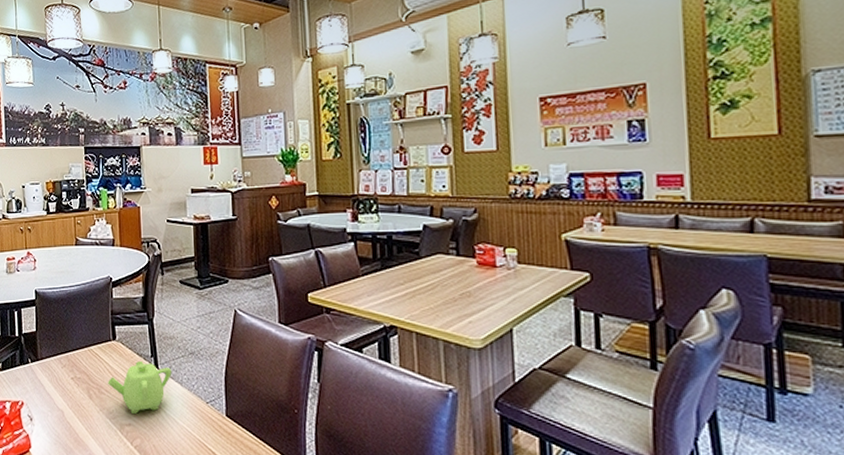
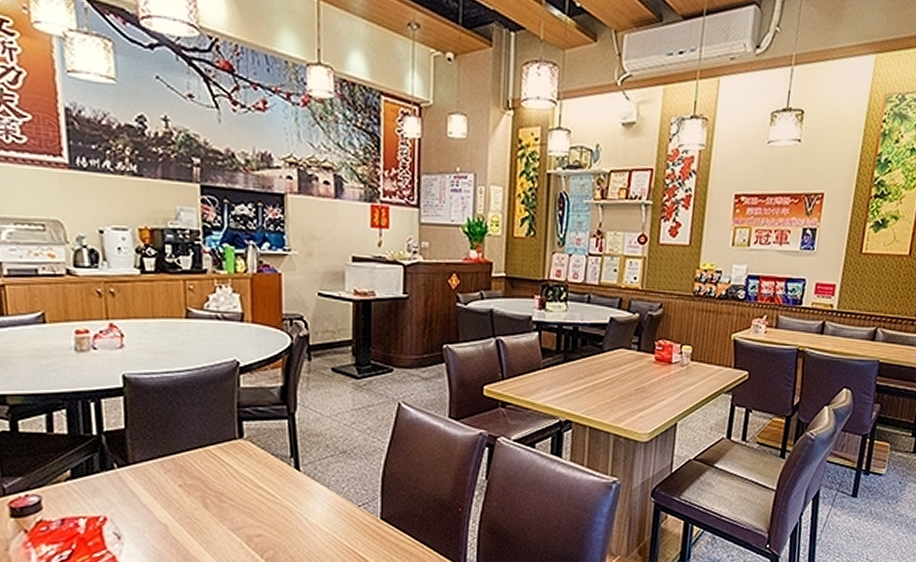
teapot: present [108,361,172,414] -> none [231,463,317,522]

